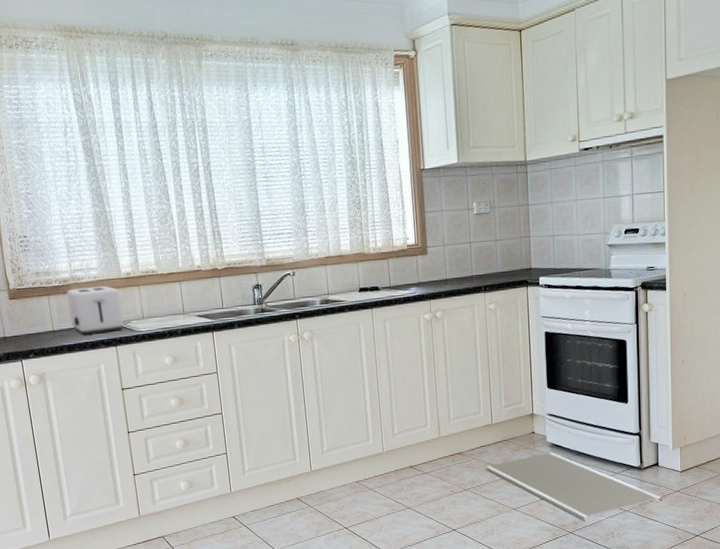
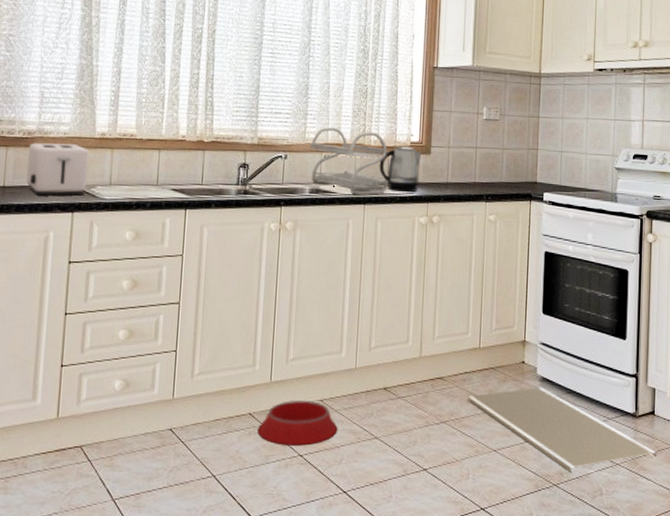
pet bowl: none [306,483,375,521] -> present [258,401,338,446]
dish rack: none [314,240,391,301] -> present [310,127,388,195]
kettle: none [380,249,419,293] -> present [379,146,422,192]

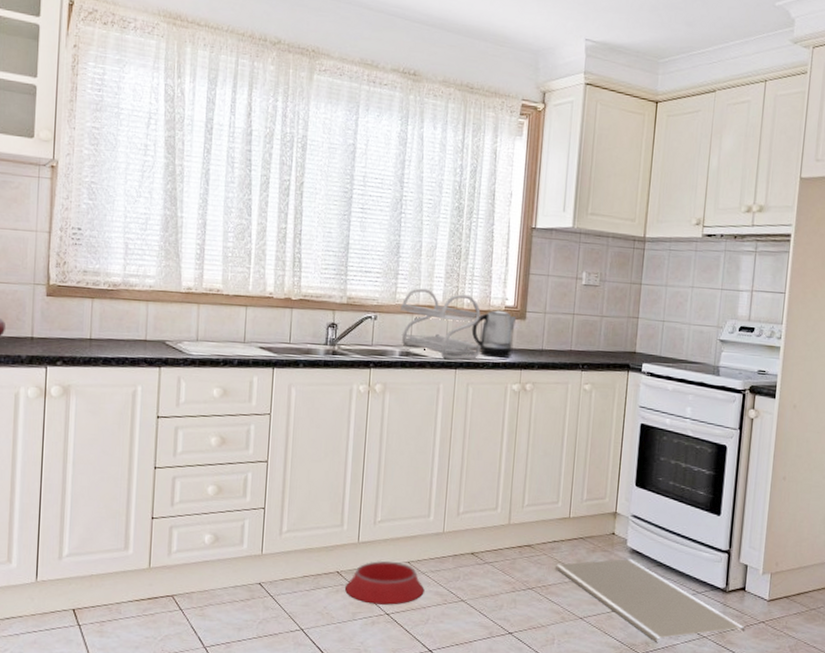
toaster: present [26,143,90,196] -> none [113,295,176,351]

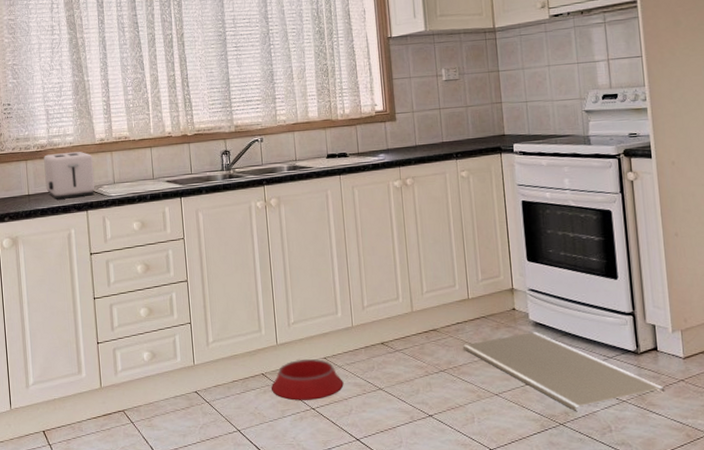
toaster: none [113,295,176,351] -> present [44,151,96,199]
dish rack: present [400,288,481,360] -> none [282,106,359,167]
kettle: present [471,310,517,358] -> none [348,116,388,160]

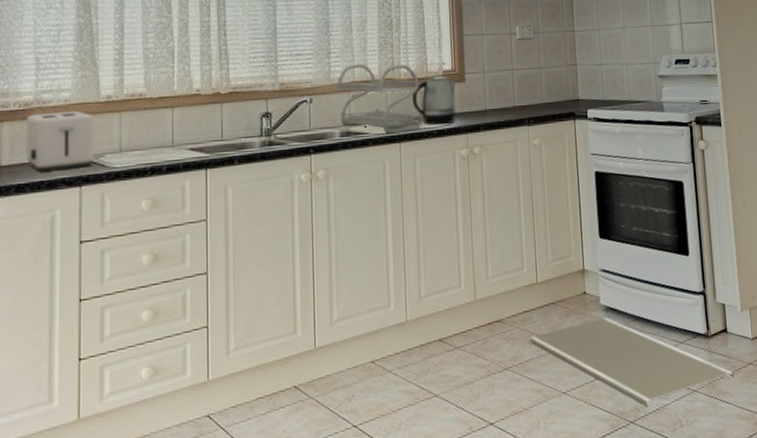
pet bowl: present [271,359,344,401] -> none [305,363,393,417]
dish rack: none [282,106,359,167] -> present [336,64,423,133]
kettle: none [348,116,388,160] -> present [411,76,456,125]

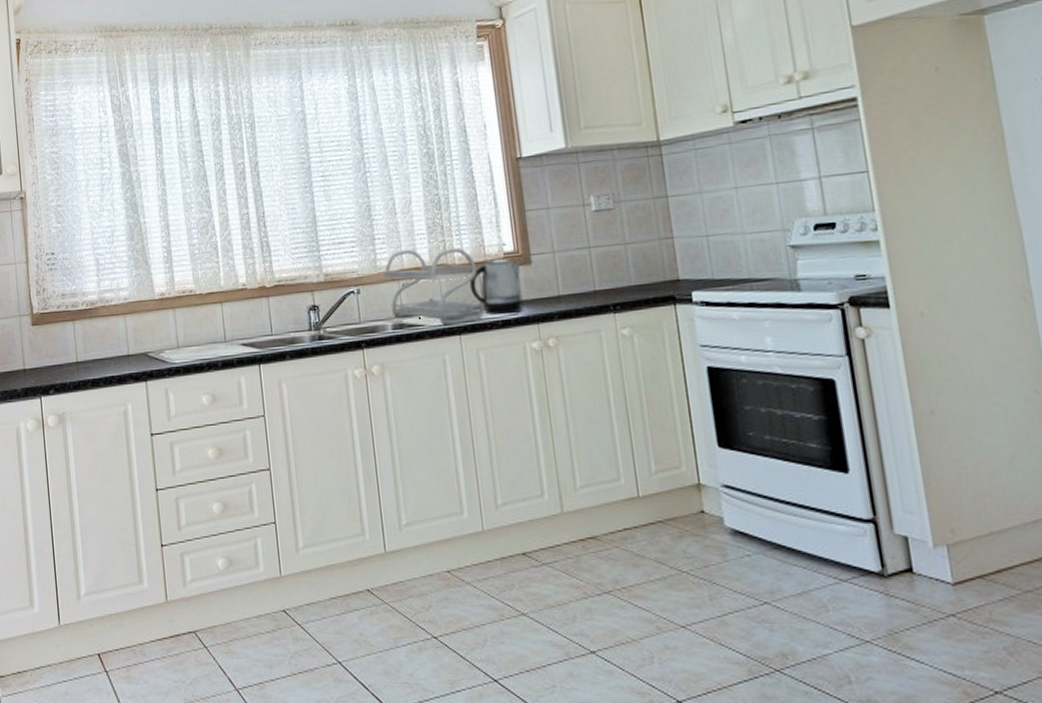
toaster: present [26,110,95,172] -> none [94,308,156,368]
door mat: present [530,318,735,406] -> none [634,543,928,653]

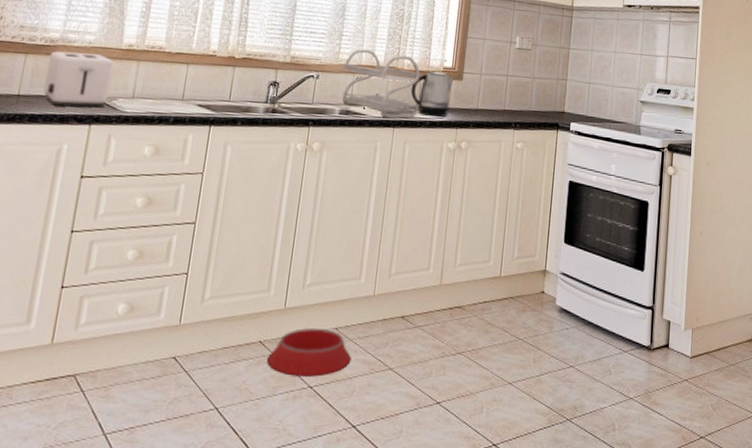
toaster: none [94,308,156,368] -> present [43,51,114,108]
pet bowl: none [380,573,474,626] -> present [267,328,351,377]

